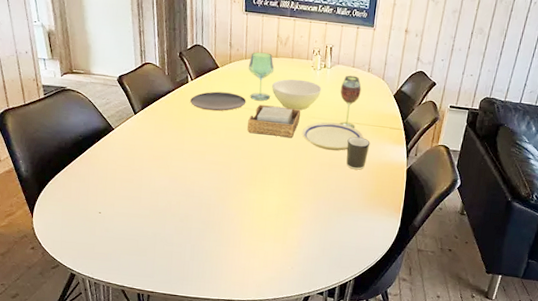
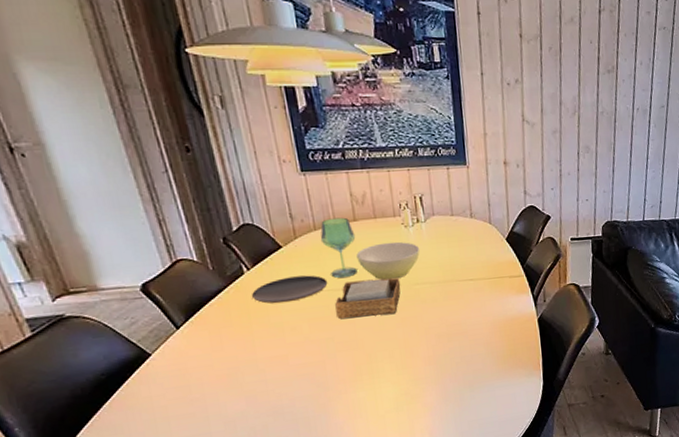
plate: present [302,122,363,151] -> none [407,283,481,318]
wineglass: present [339,75,362,129] -> none [441,225,469,287]
mug: present [346,137,370,170] -> none [463,294,491,334]

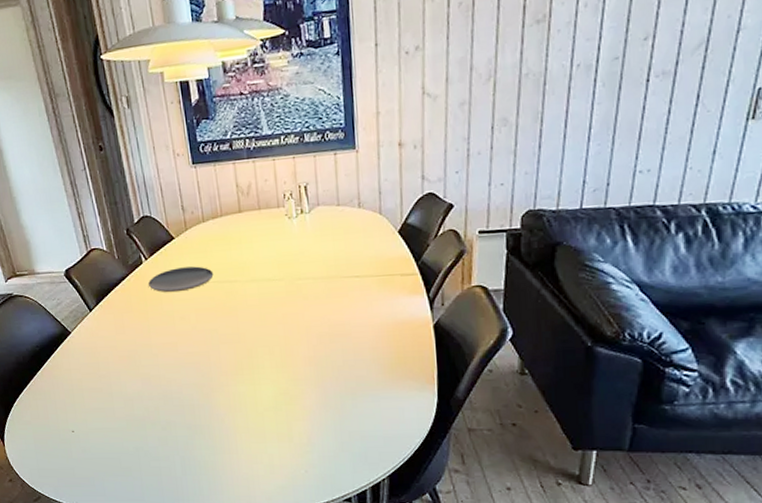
wine glass: present [320,217,358,278] -> none [208,209,241,271]
napkin holder: present [335,278,401,319] -> none [220,271,283,311]
bowl: present [356,241,420,280] -> none [241,234,304,274]

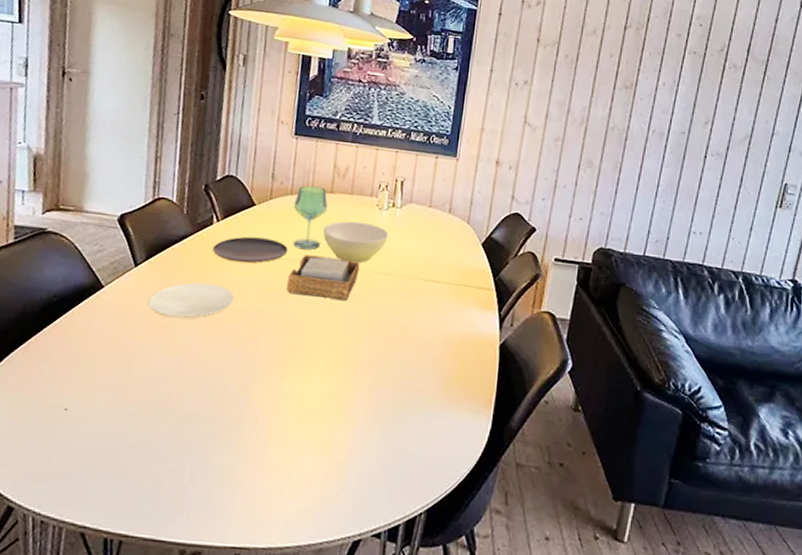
plate: none [108,315,178,349] -> present [148,282,234,319]
wine glass: none [208,209,241,271] -> present [293,185,329,250]
napkin holder: none [220,271,283,311] -> present [287,254,360,300]
bowl: none [241,234,304,274] -> present [323,221,389,263]

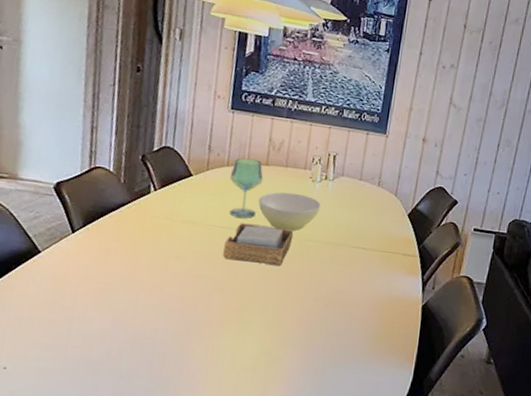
plate: present [148,282,234,319] -> none [86,248,172,283]
plate: present [213,236,288,264] -> none [150,205,225,231]

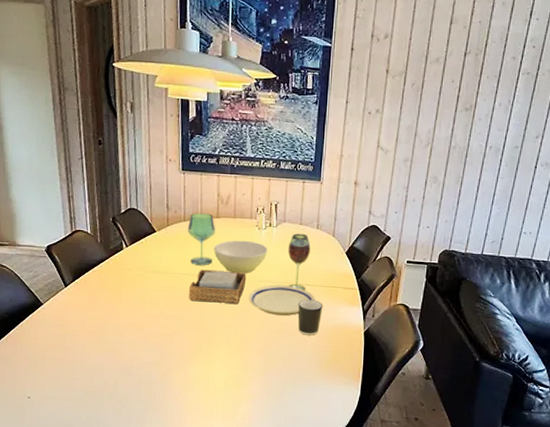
plate: none [294,246,370,283] -> present [249,285,315,316]
wineglass: none [340,189,370,255] -> present [287,233,311,291]
mug: none [347,265,378,307] -> present [297,299,323,336]

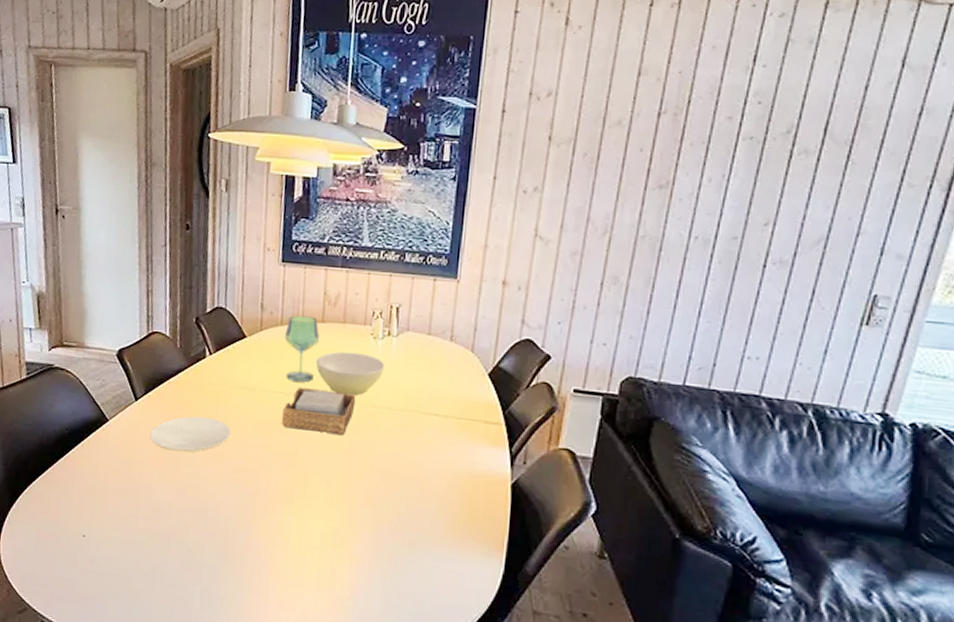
plate: none [79,297,148,325] -> present [149,416,231,452]
plate: present [249,285,315,316] -> none [358,412,445,455]
wineglass: present [287,233,311,291] -> none [410,345,441,423]
mug: present [297,299,323,336] -> none [420,434,456,484]

